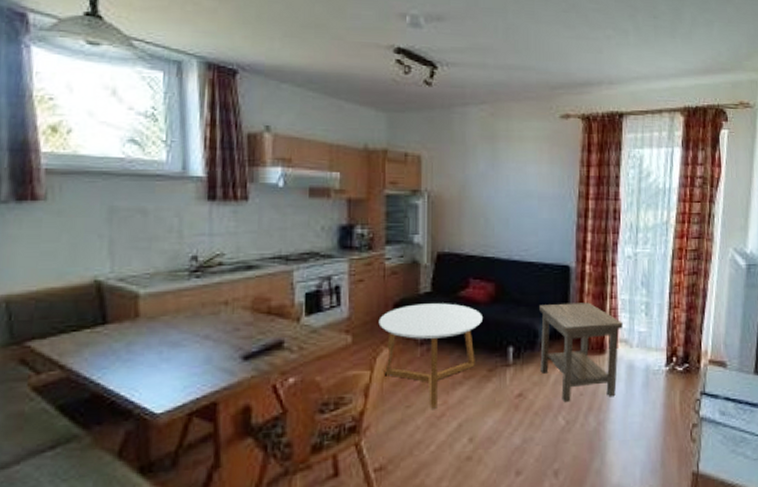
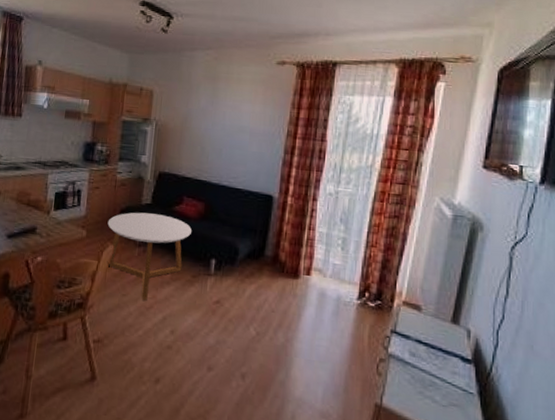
side table: present [539,302,623,403] -> none [238,227,318,318]

